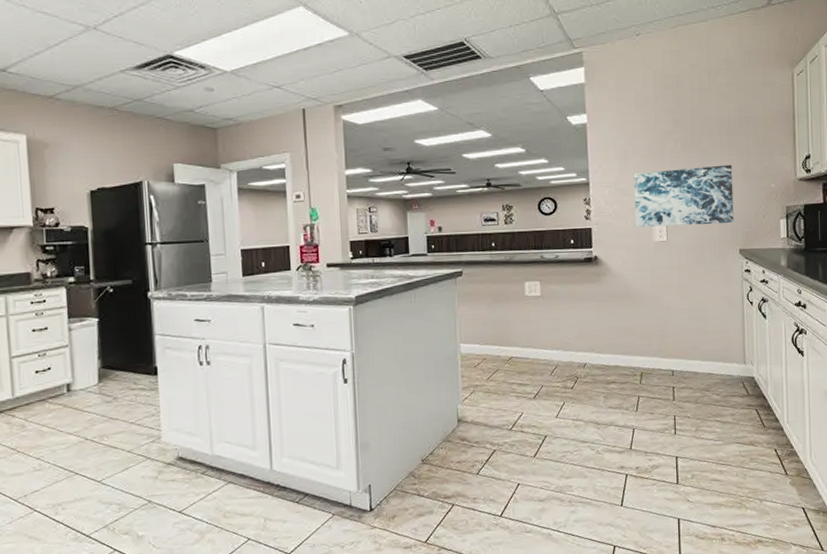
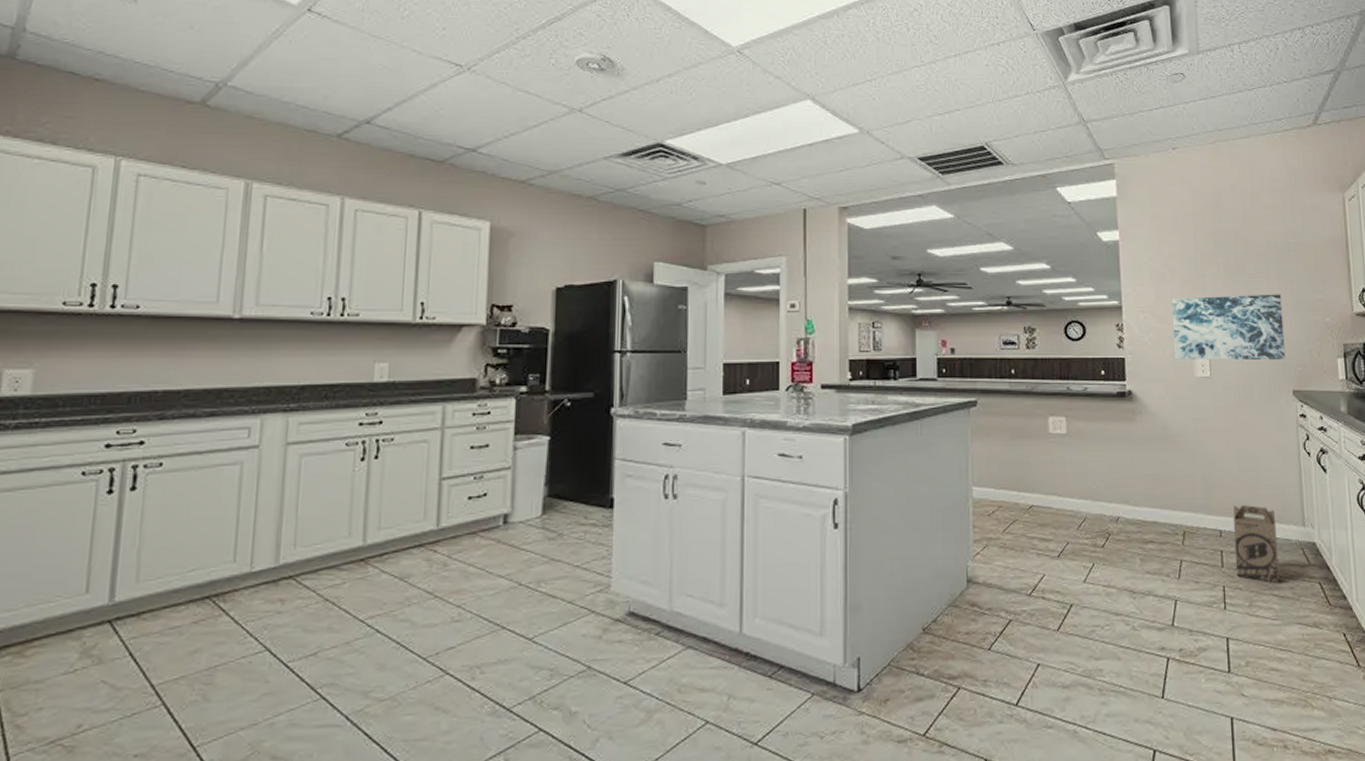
cardboard box: none [684,348,722,412] -> present [1233,505,1280,584]

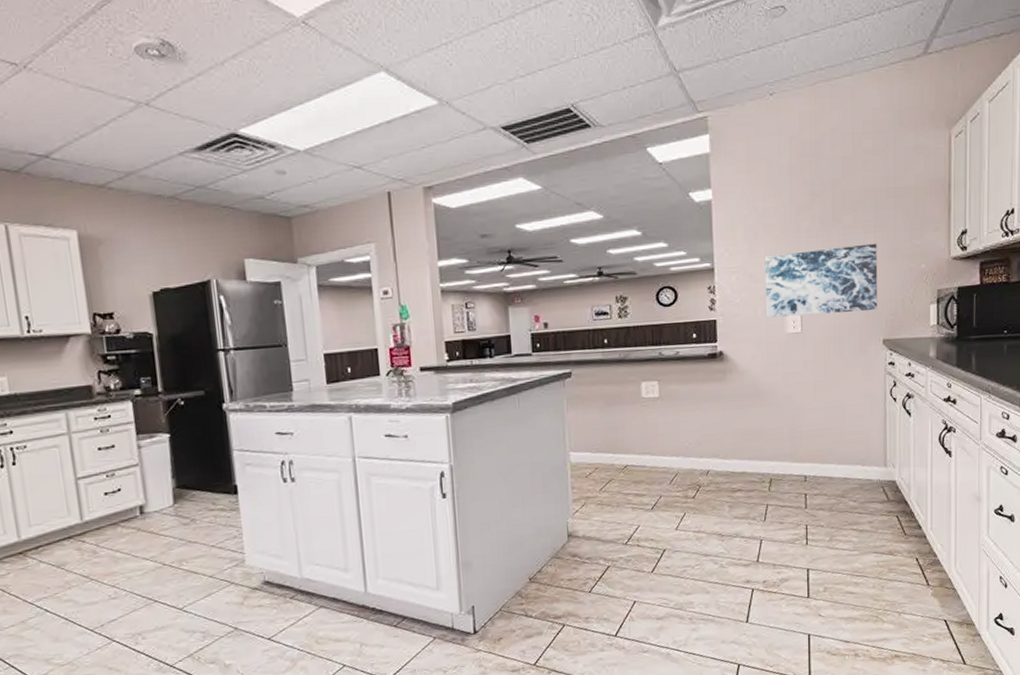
cardboard box: present [1233,505,1280,584] -> none [818,451,859,520]

